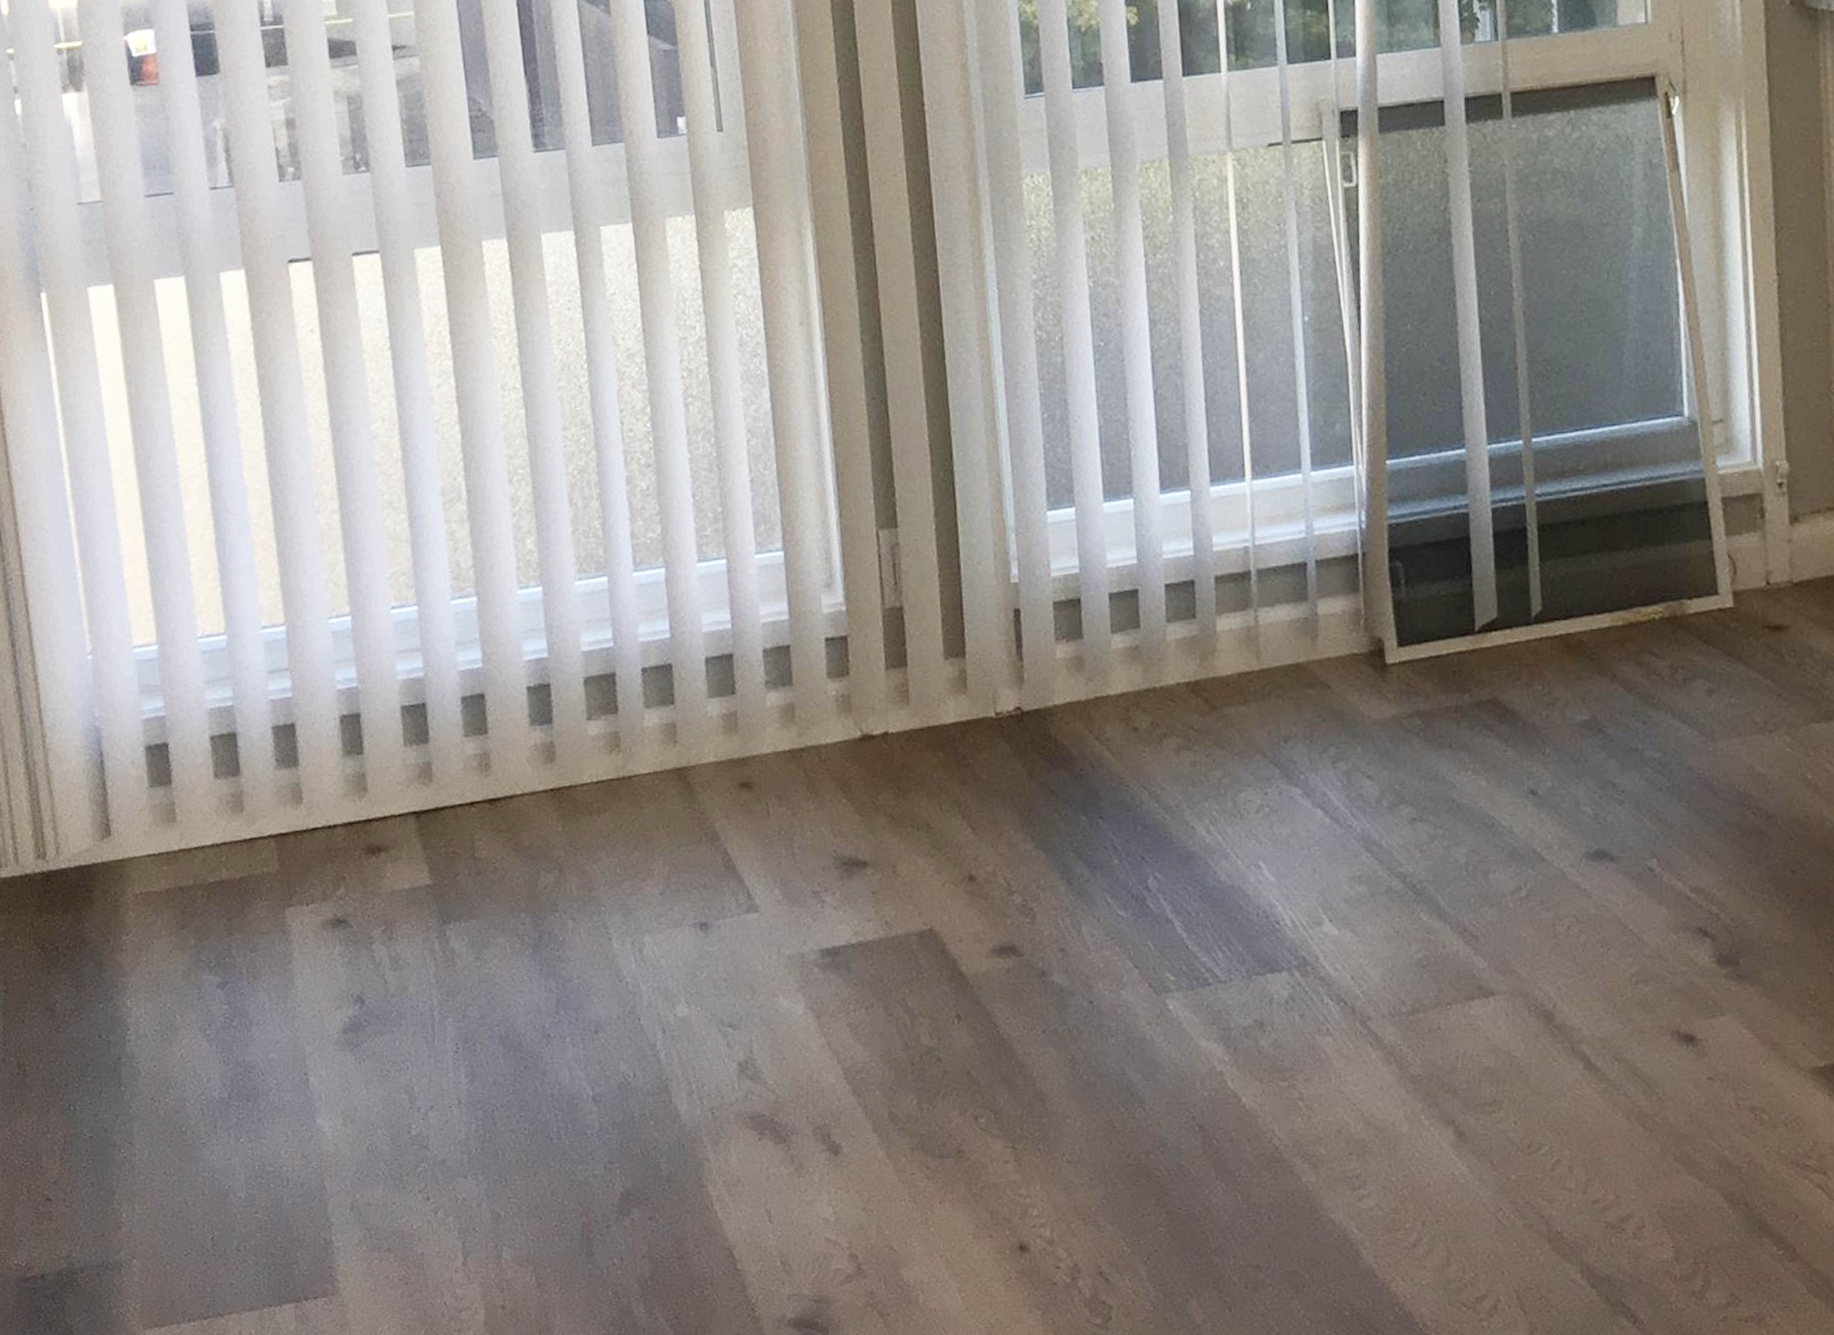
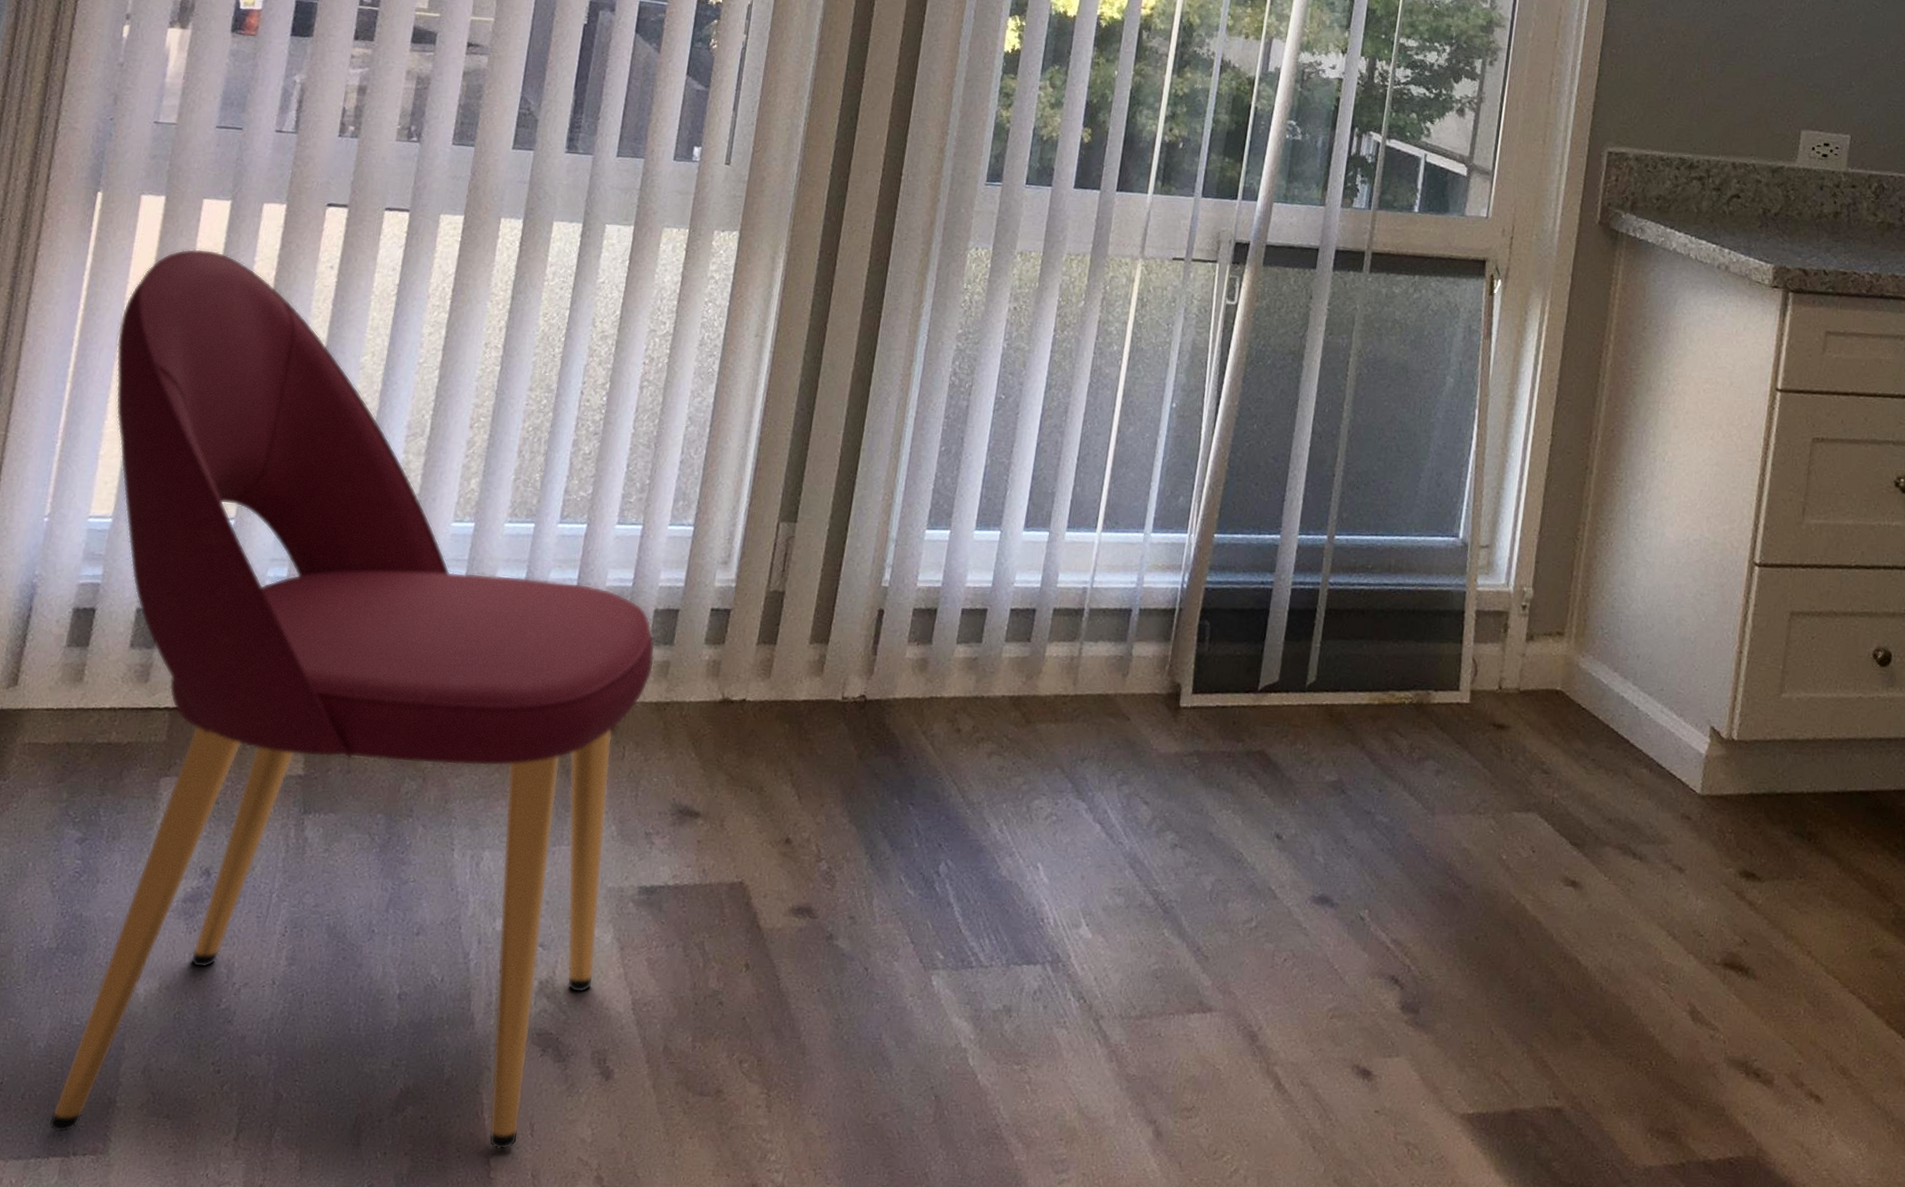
dining chair: none [104,335,796,1280] -> present [49,248,656,1151]

